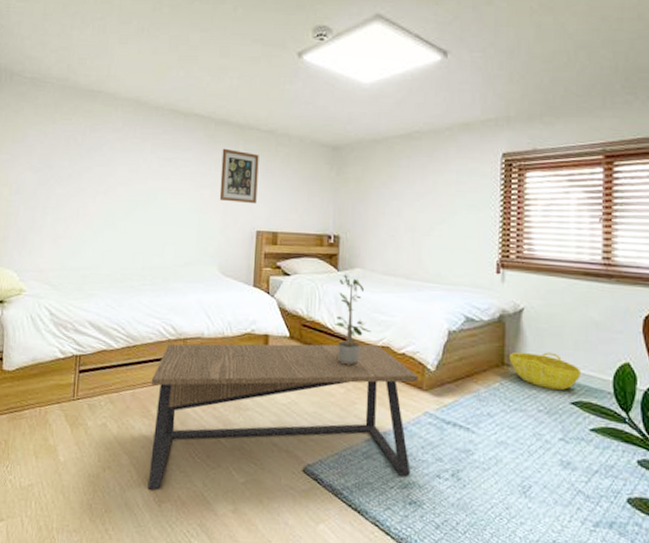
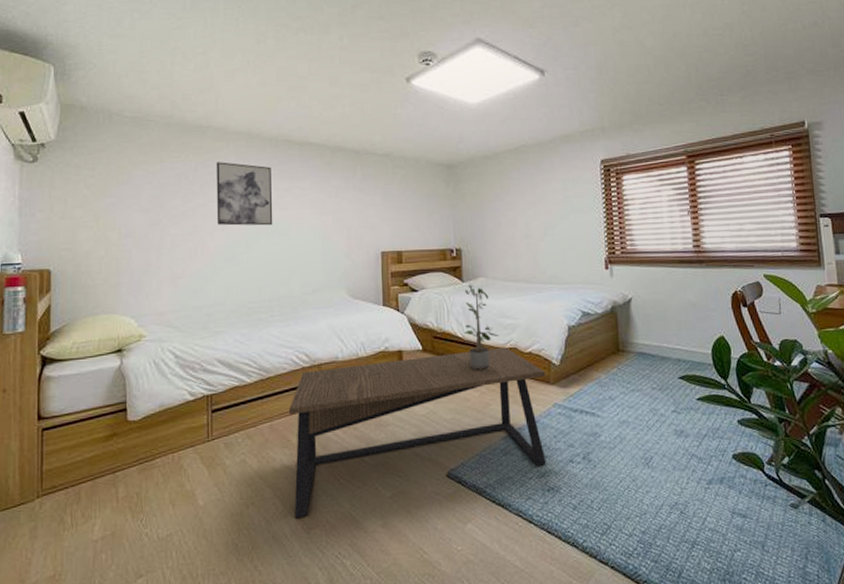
wall art: none [99,127,155,194] -> present [216,162,273,226]
wall art: present [219,148,259,204] -> none [340,174,379,226]
basket: present [509,352,582,391] -> none [623,335,686,368]

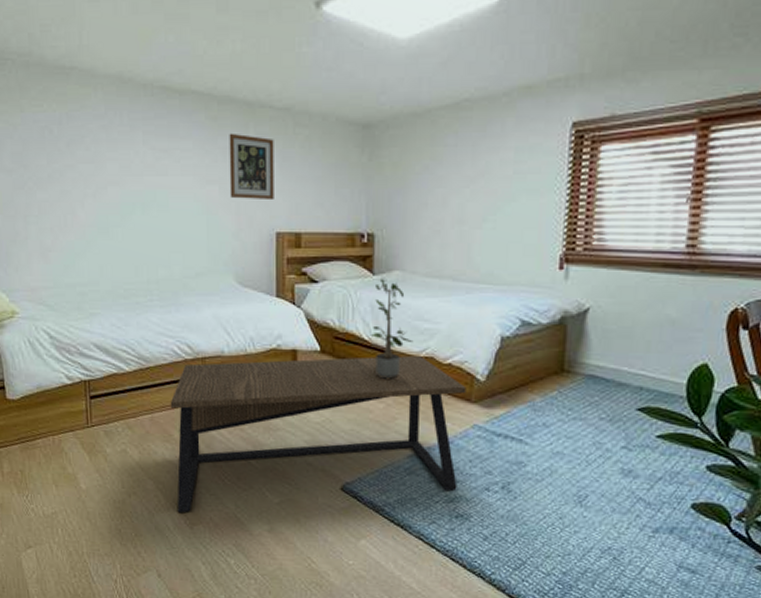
wall art: present [216,162,273,226] -> none [83,113,150,194]
wall art: none [340,174,379,226] -> present [229,133,274,201]

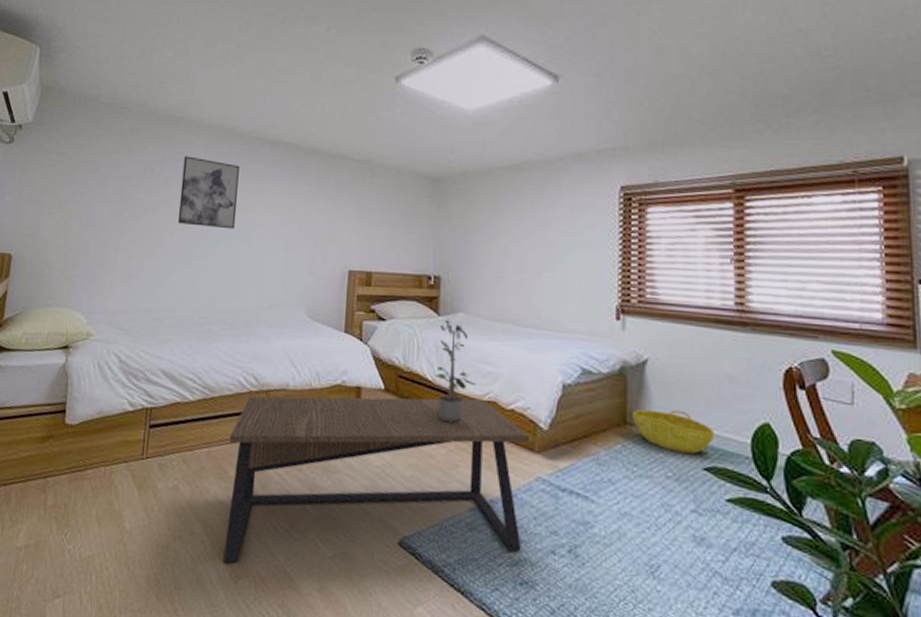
wall art: none [83,113,150,194] -> present [177,156,240,229]
wall art: present [229,133,274,201] -> none [308,179,353,241]
basket: none [570,356,652,397] -> present [632,410,715,455]

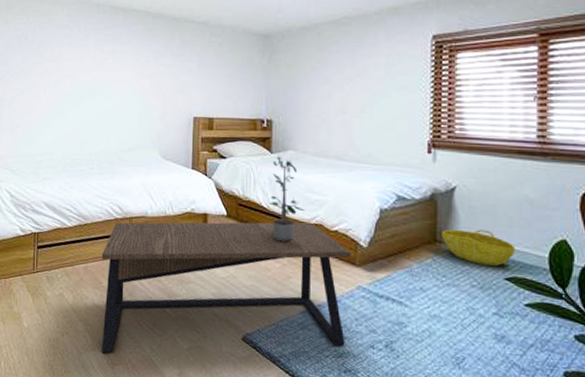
wall art: present [177,156,240,229] -> none [49,25,98,86]

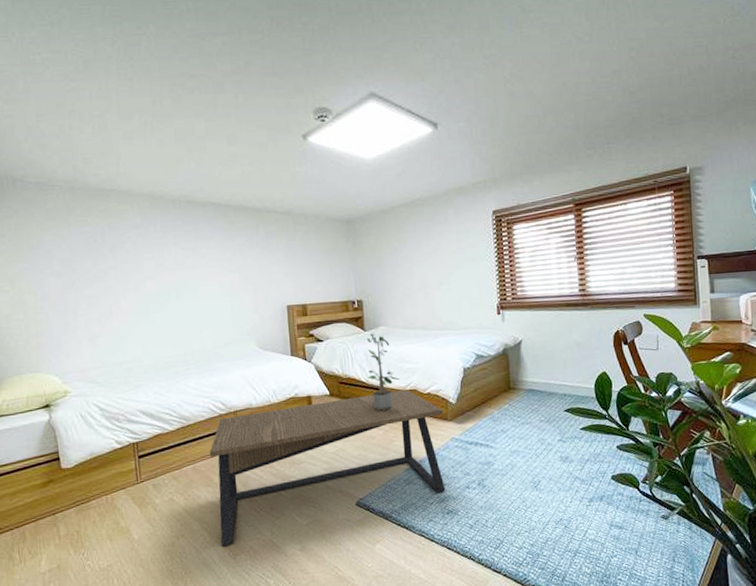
basket: present [441,229,516,267] -> none [514,373,571,403]

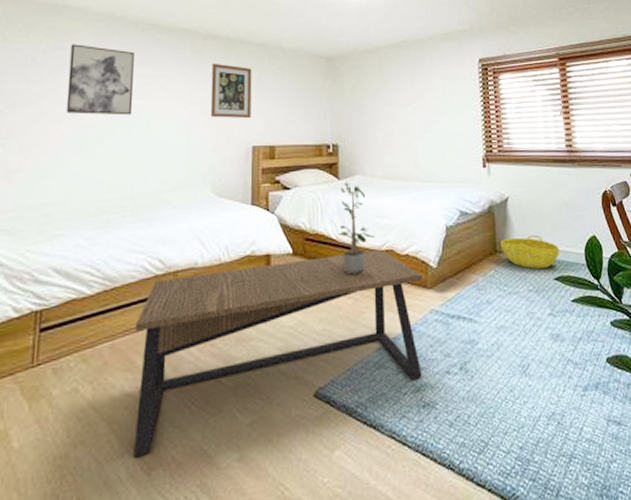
wall art: none [123,224,182,286] -> present [65,44,134,116]
wall art: none [244,232,283,283] -> present [210,63,252,119]
basket: none [514,373,571,403] -> present [500,235,560,269]

